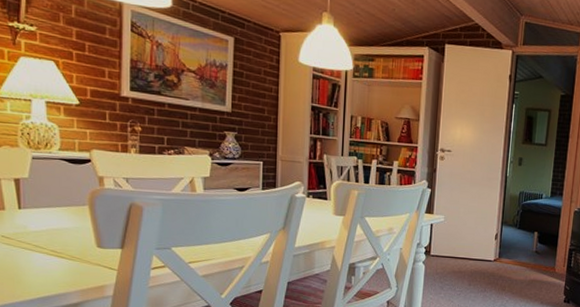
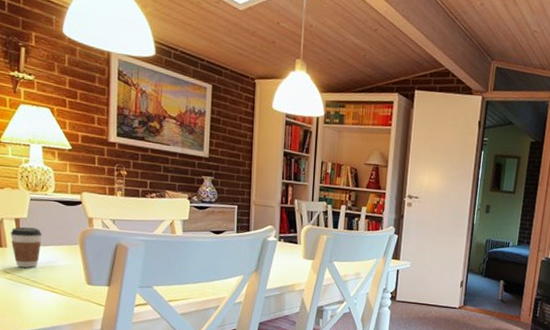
coffee cup: none [8,187,46,232] -> present [10,227,42,268]

